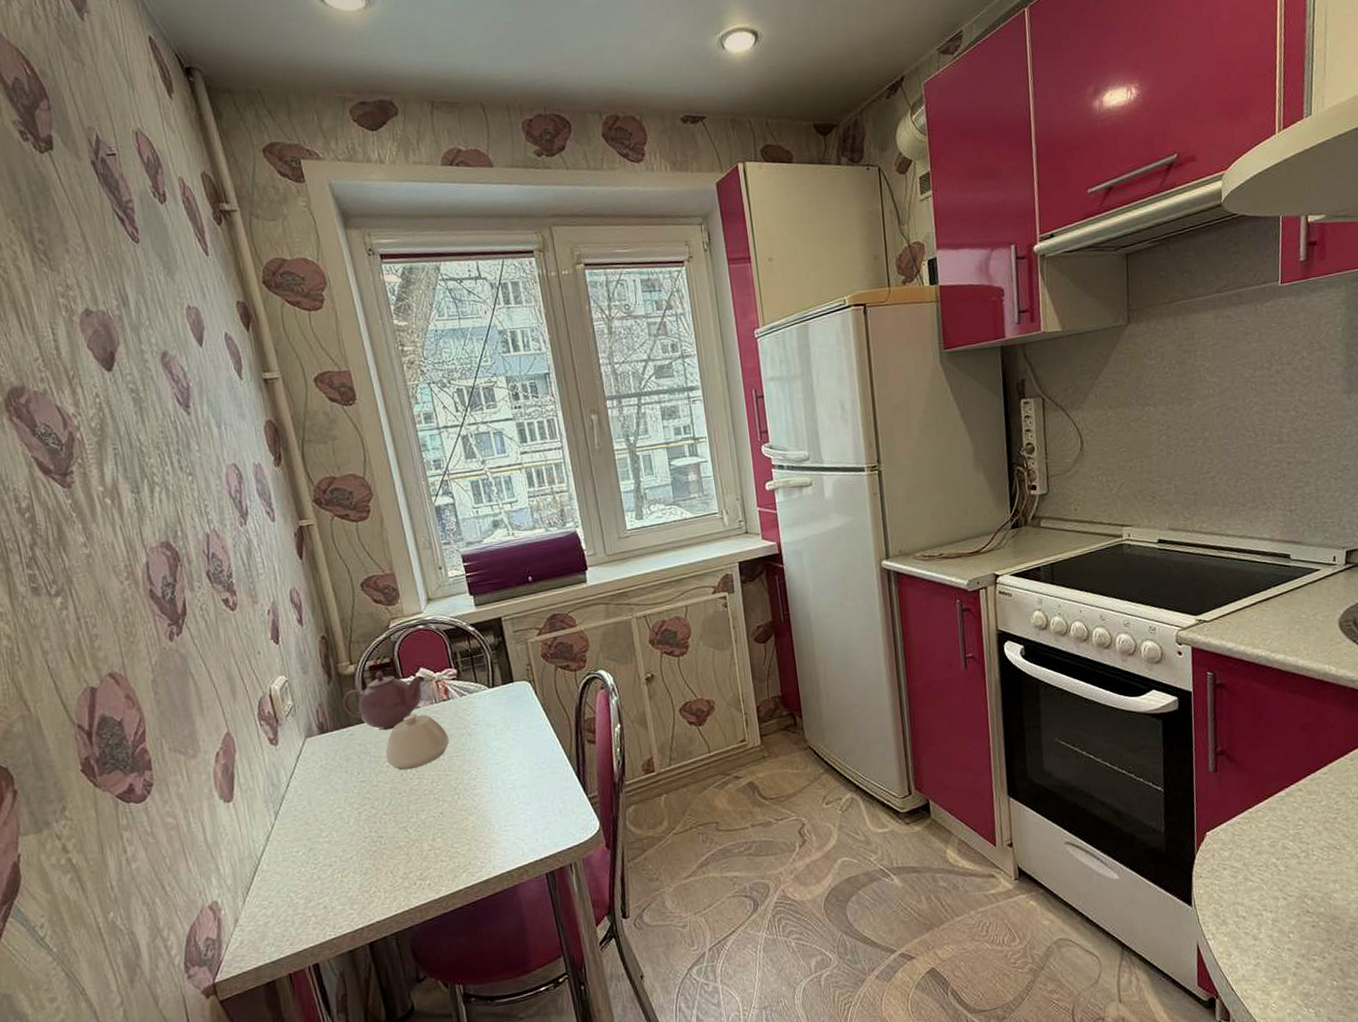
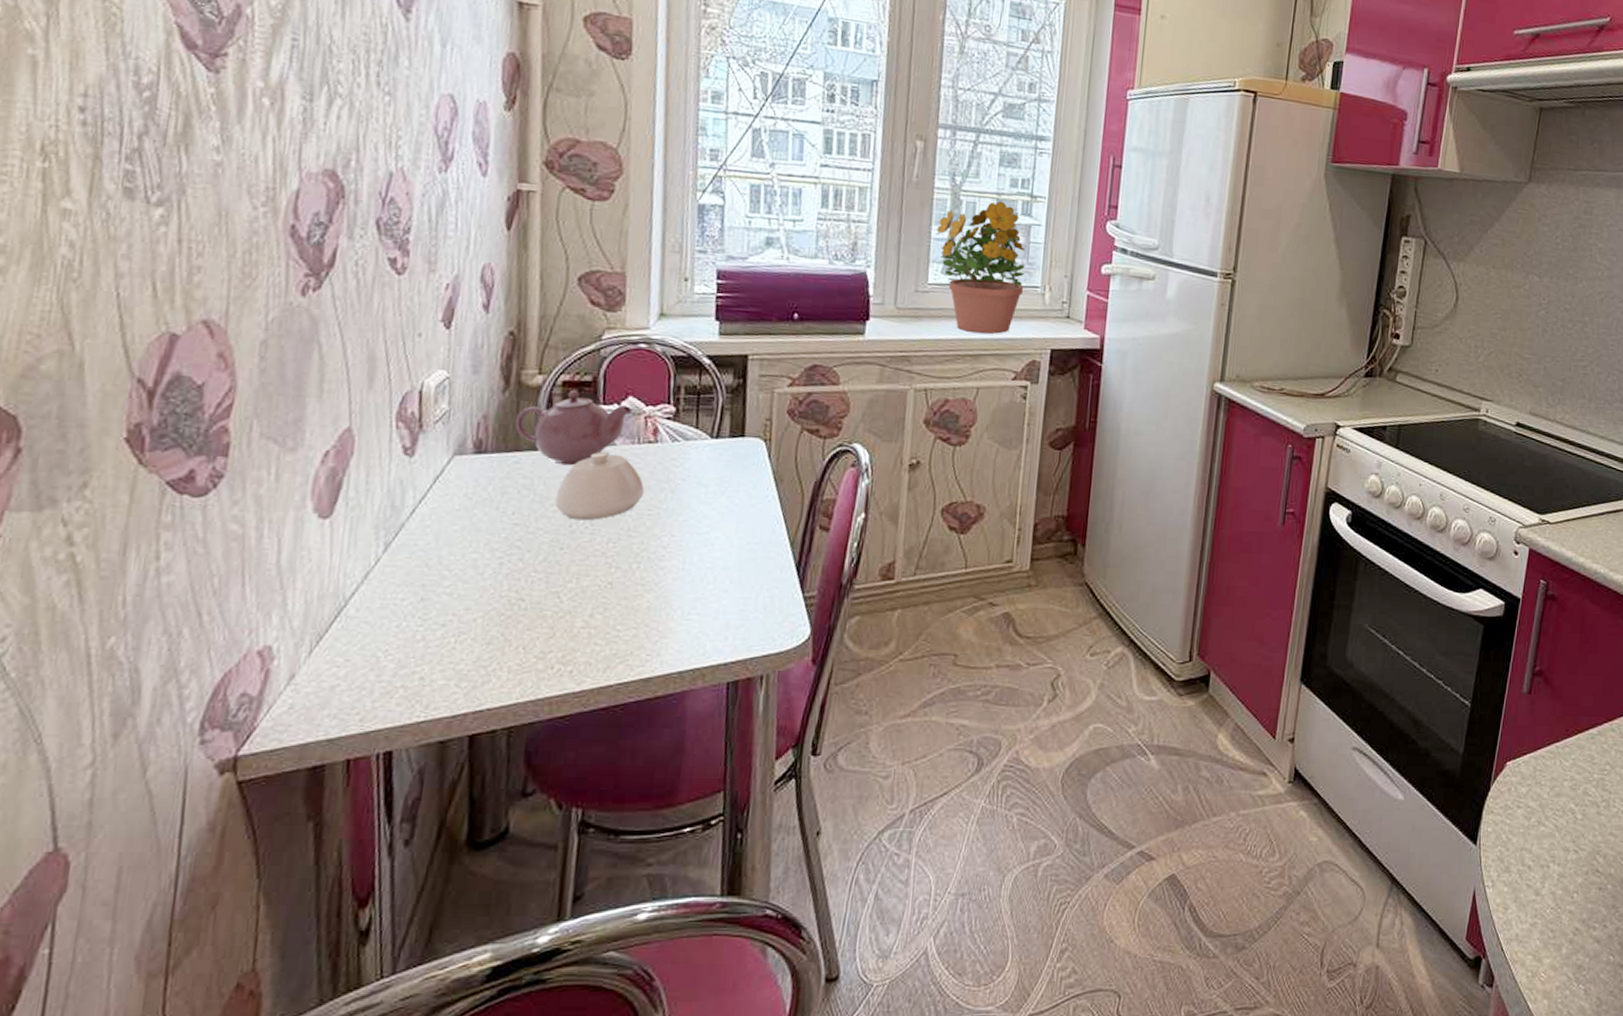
flowerpot: none [624,448,706,562] -> present [936,201,1025,334]

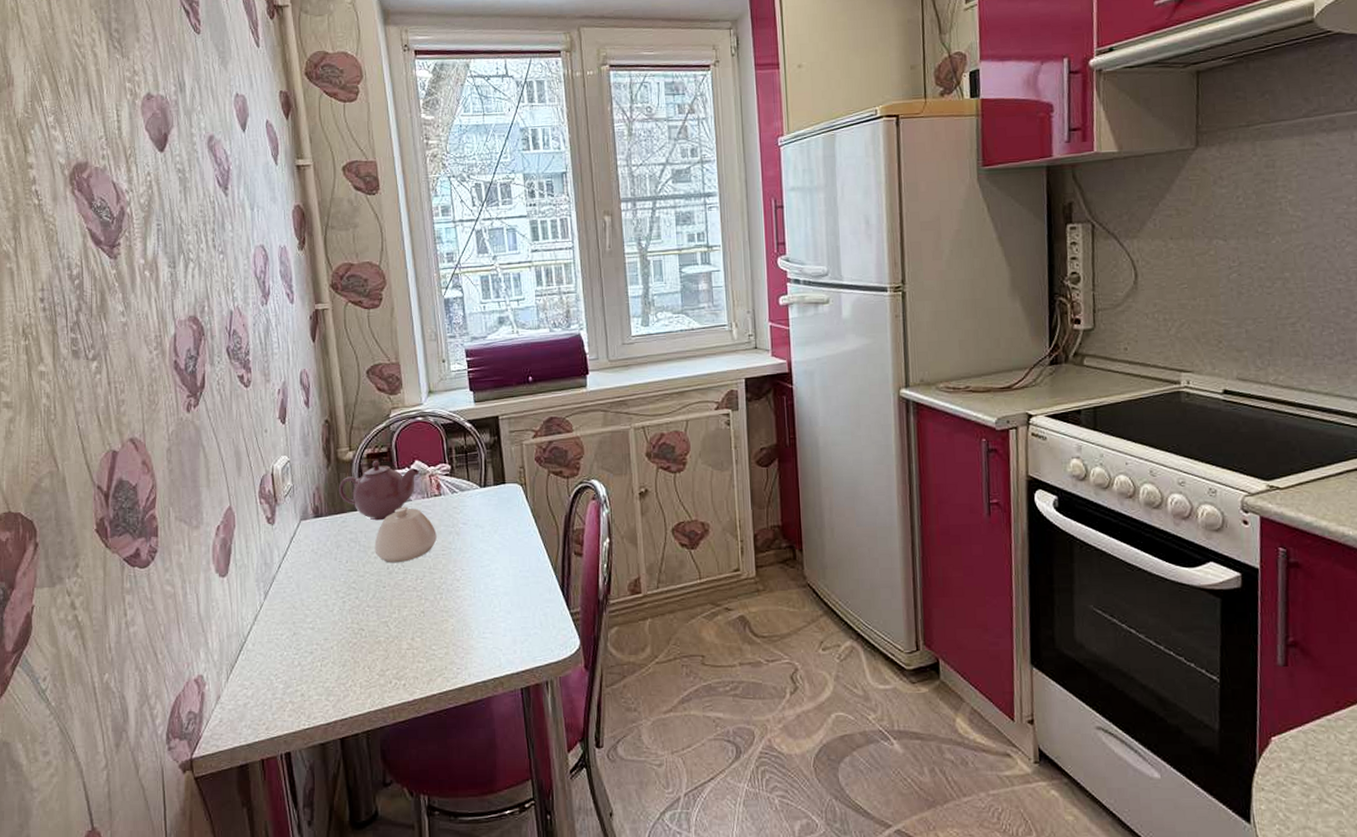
flowerpot: present [936,201,1025,334] -> none [632,255,714,373]

